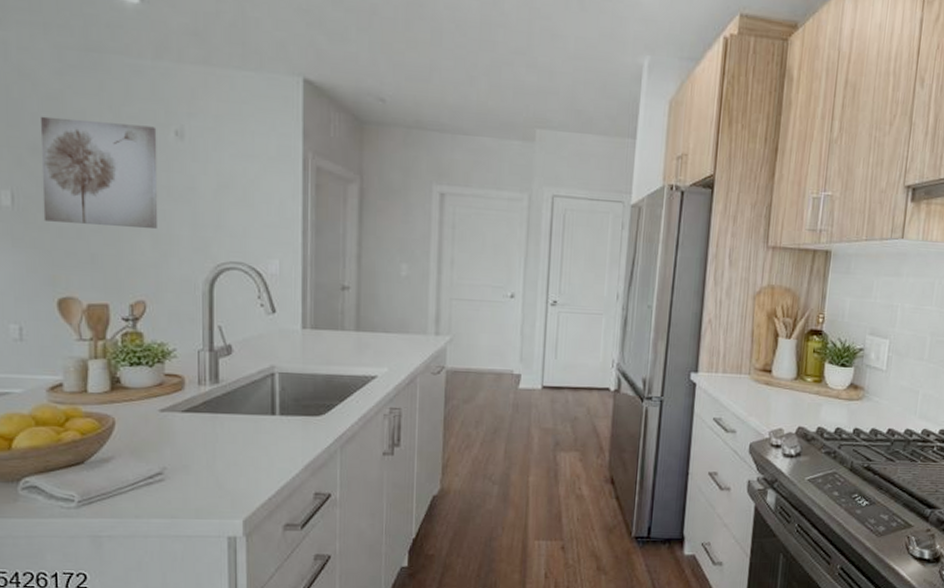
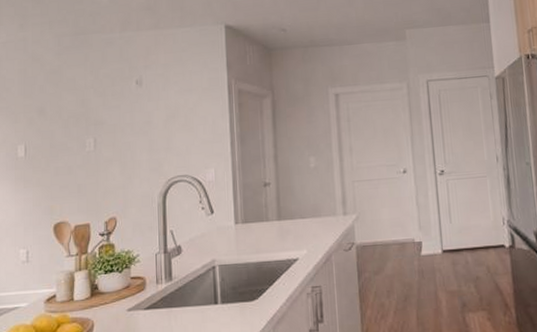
wall art: present [40,116,158,230] -> none [45,80,125,164]

